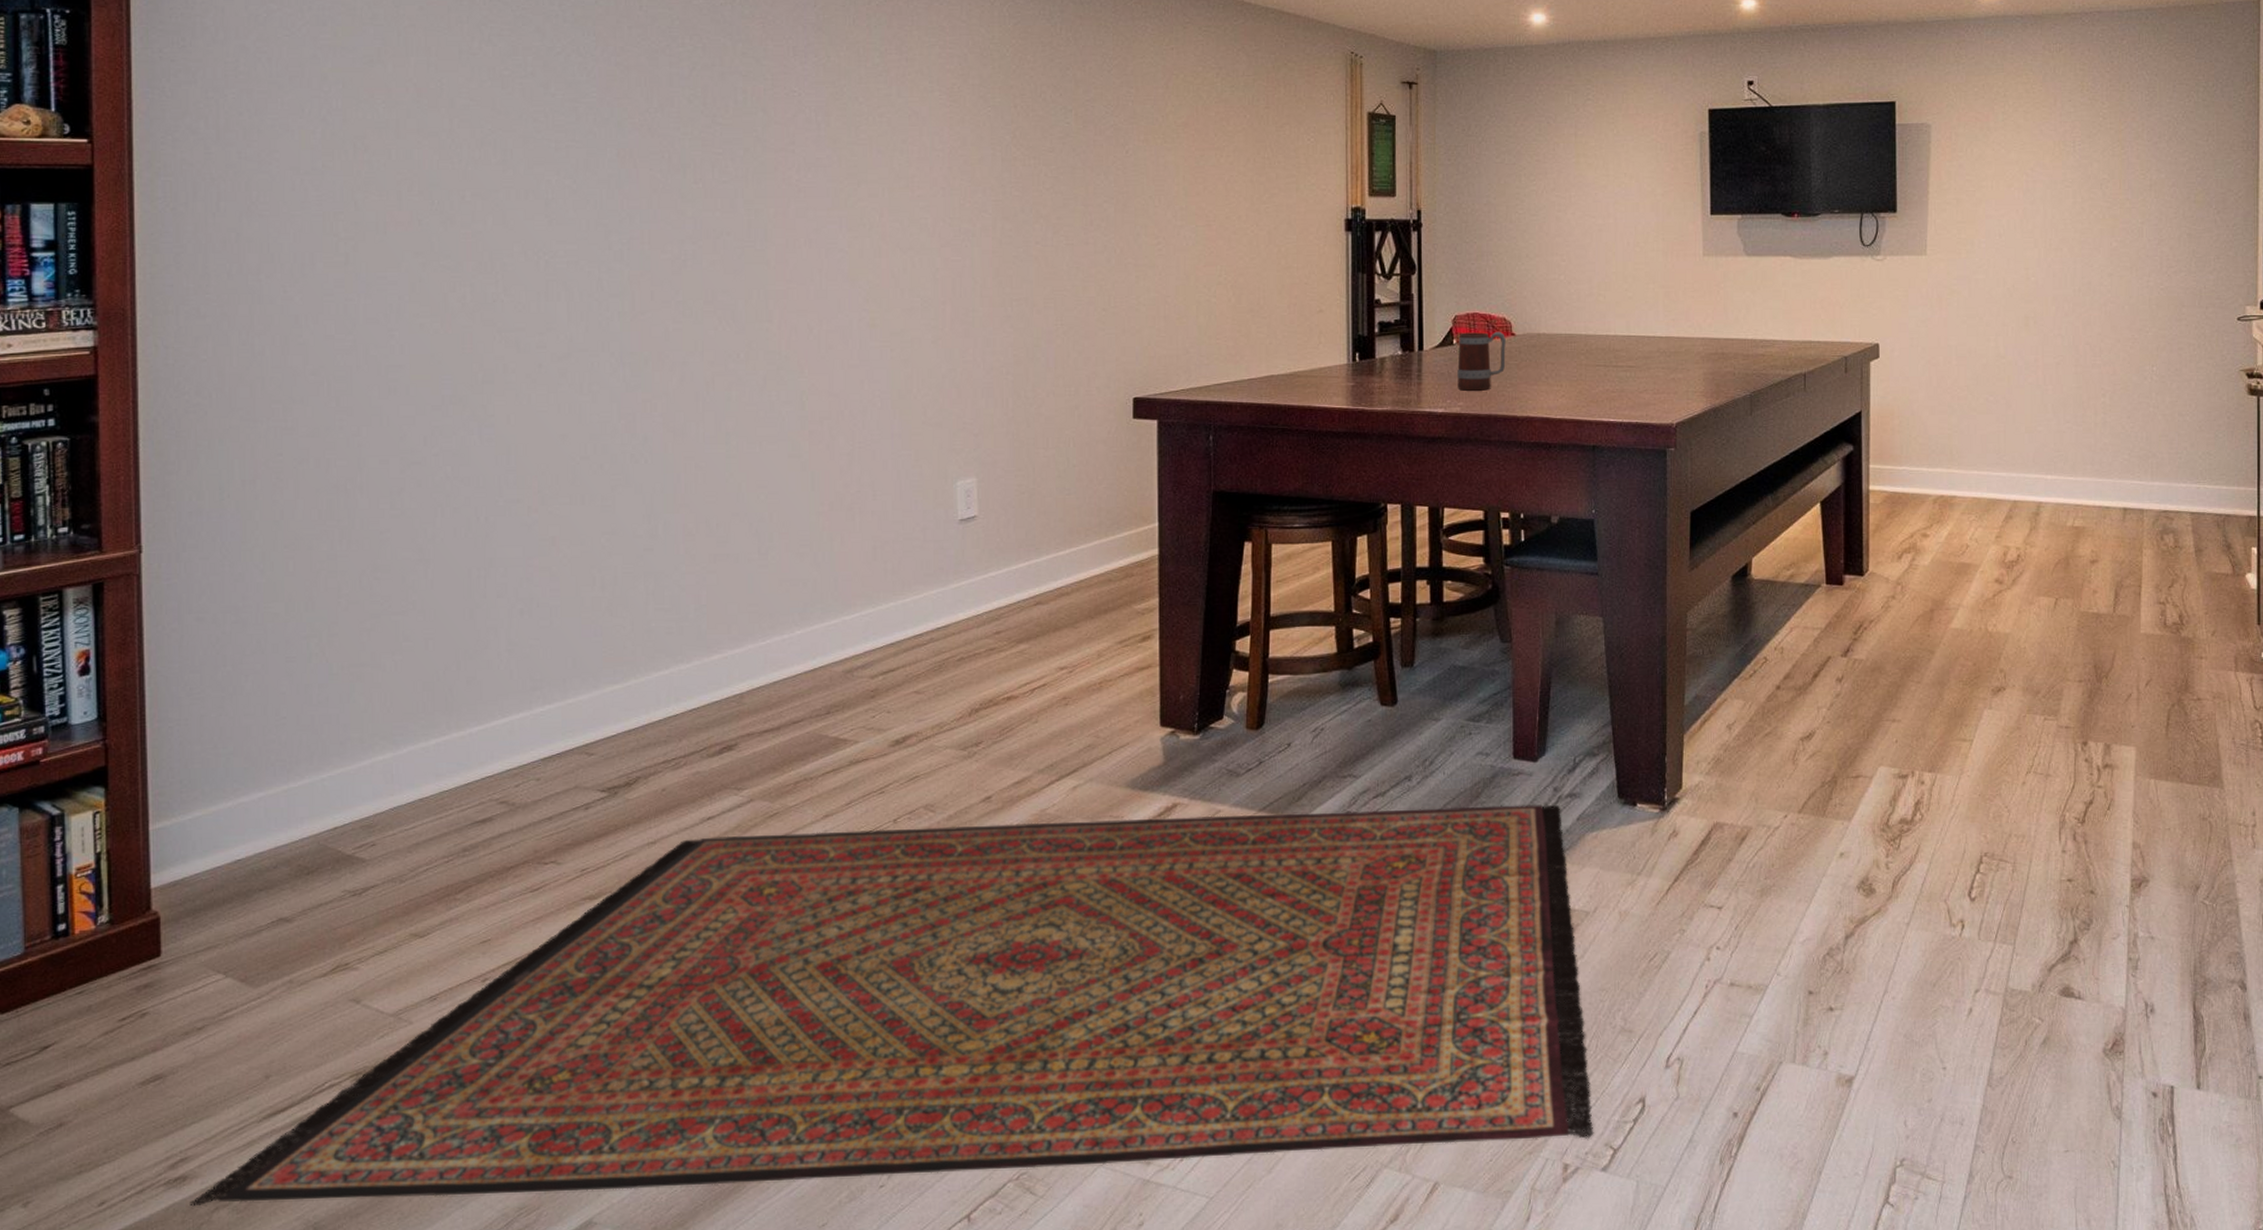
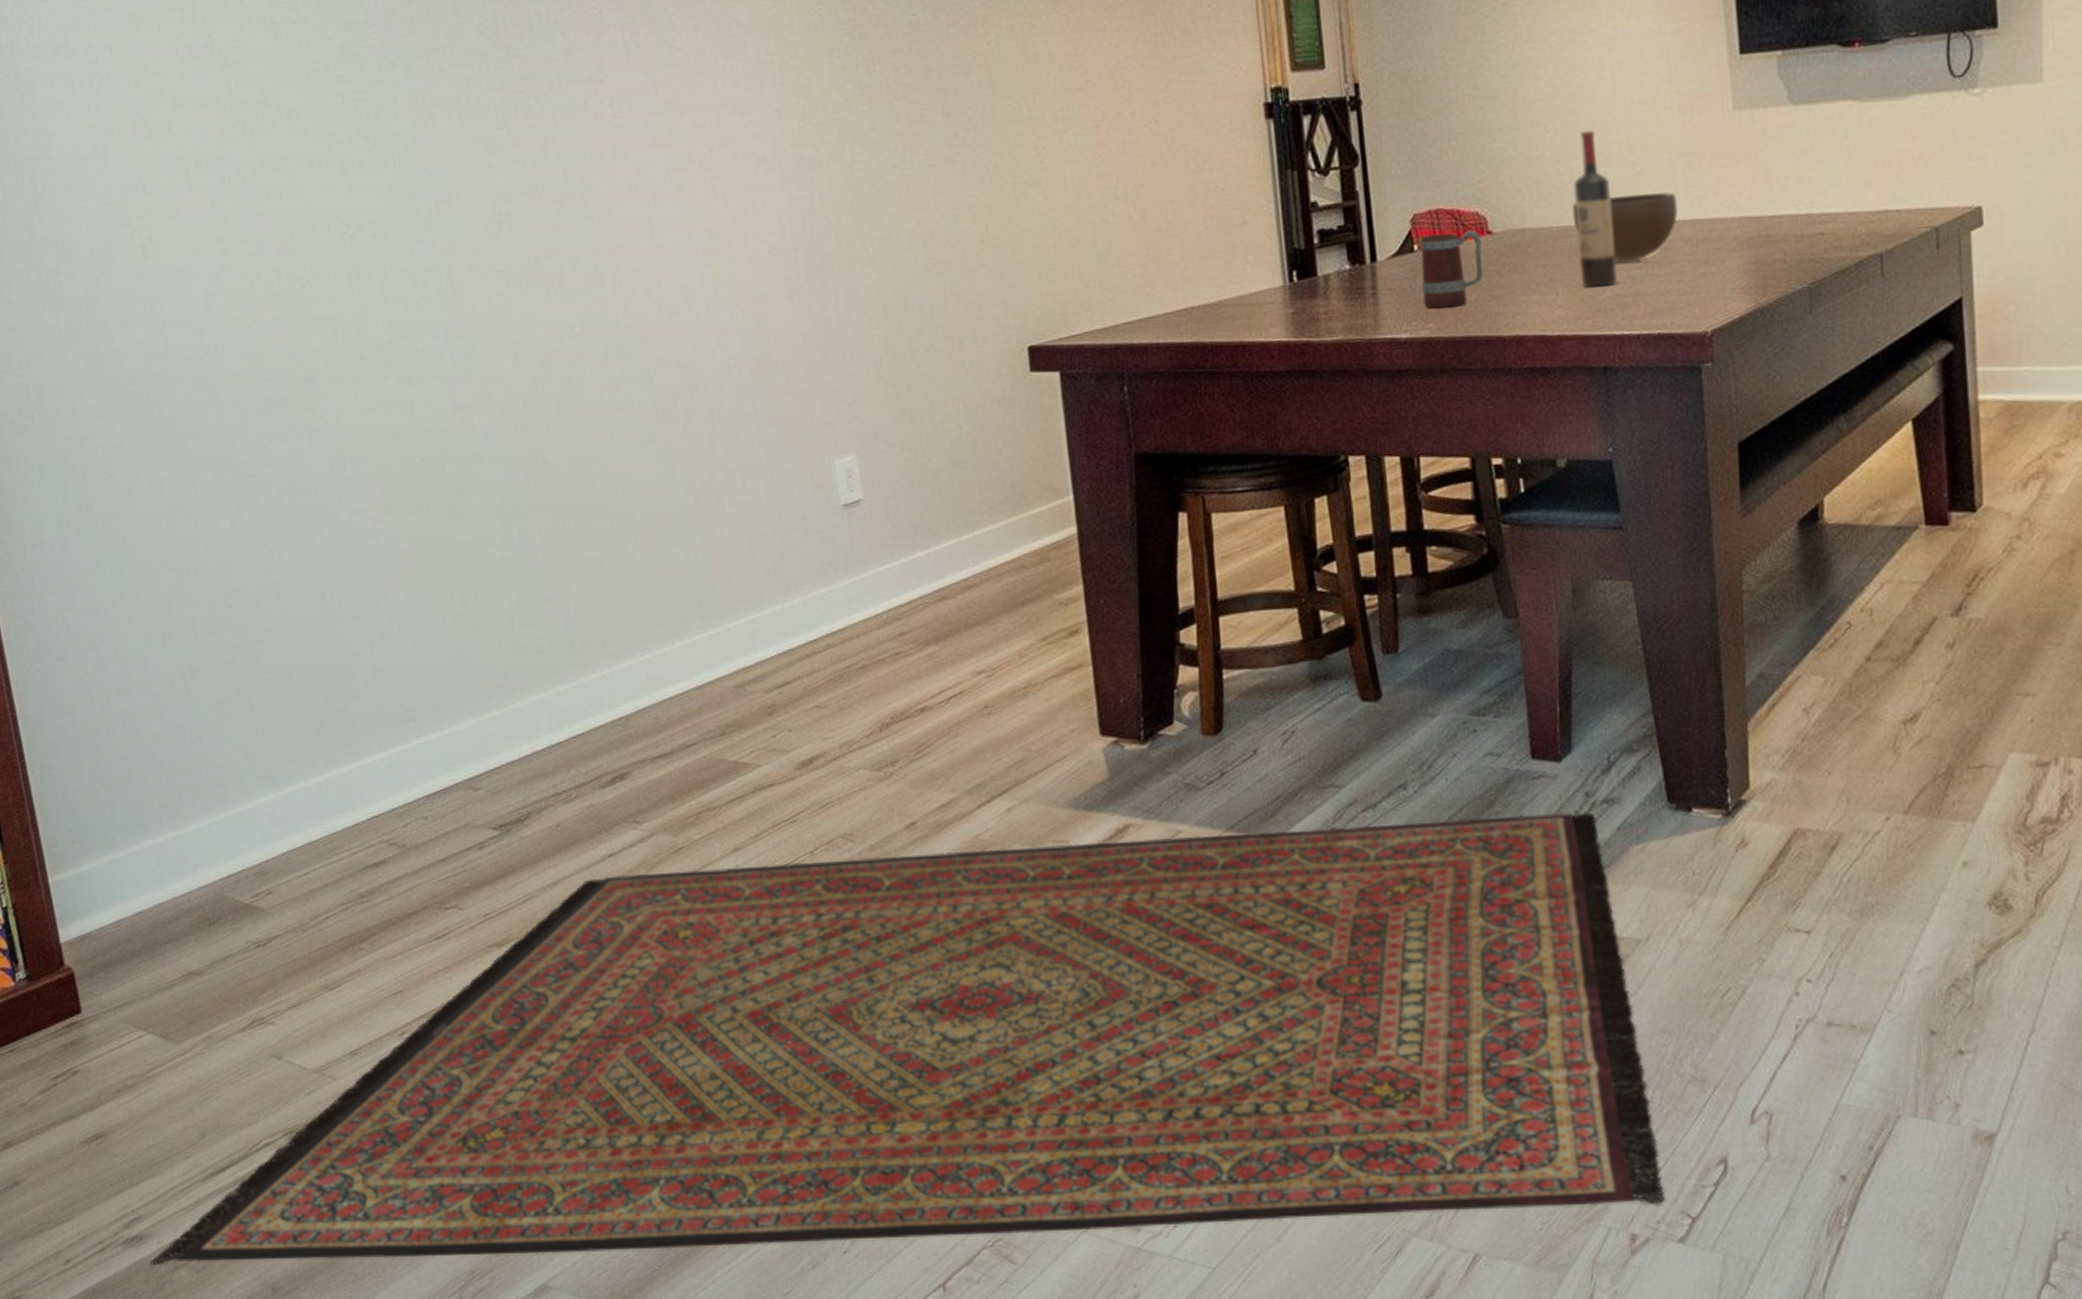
bowl: none [1577,313,1657,365] -> present [1572,192,1678,263]
wine bottle: none [1580,262,1607,383] -> present [1573,130,1617,288]

